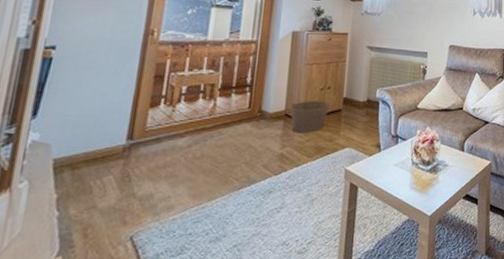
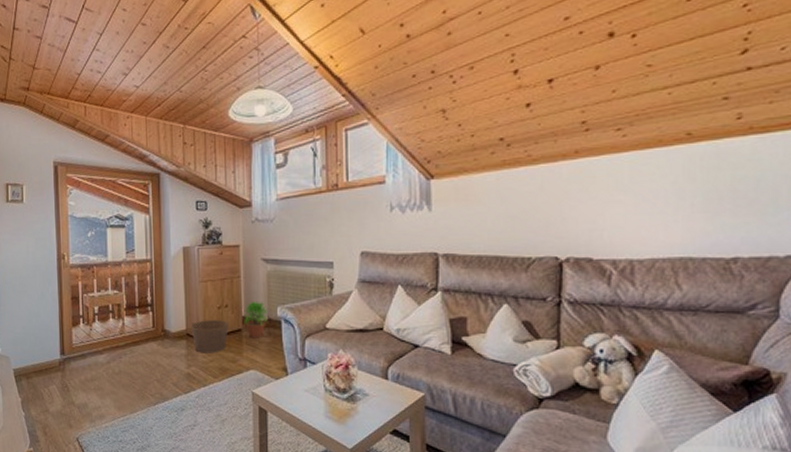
potted plant: none [344,84,368,118] -> present [244,302,268,339]

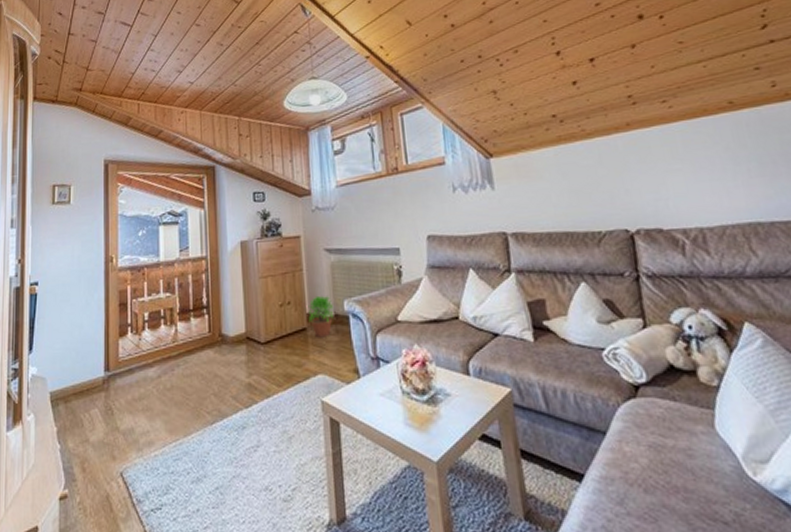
basket: present [190,320,229,353] -> none [250,319,292,359]

